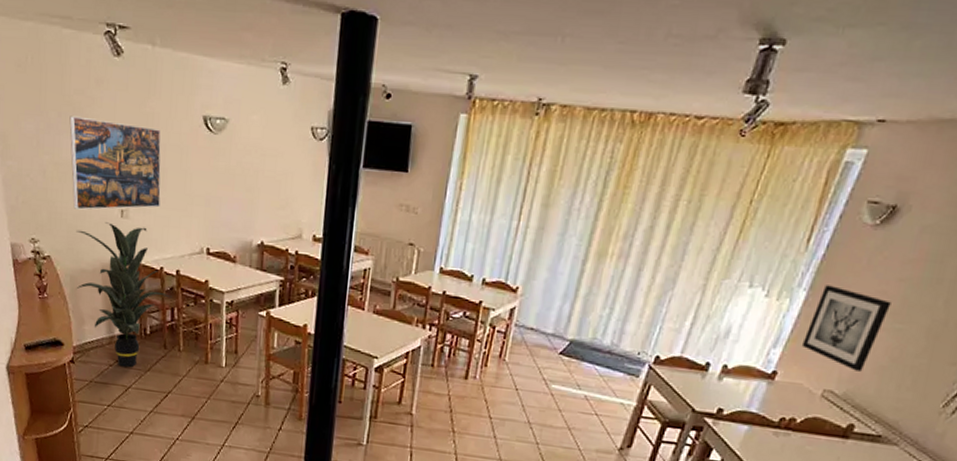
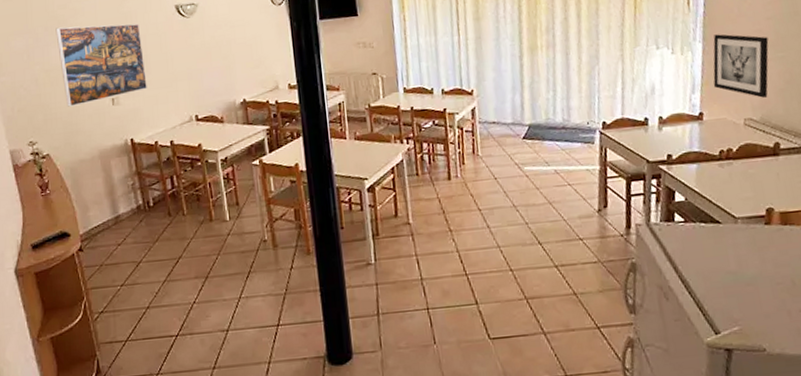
indoor plant: present [76,222,172,368] -> none [72,109,169,244]

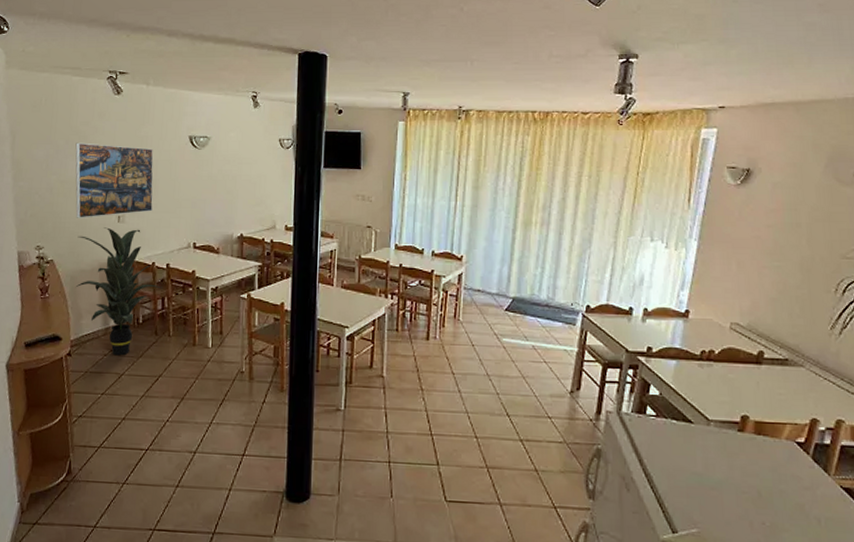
indoor plant: none [72,109,169,244] -> present [75,227,163,356]
wall art: present [713,34,769,98] -> none [703,235,766,304]

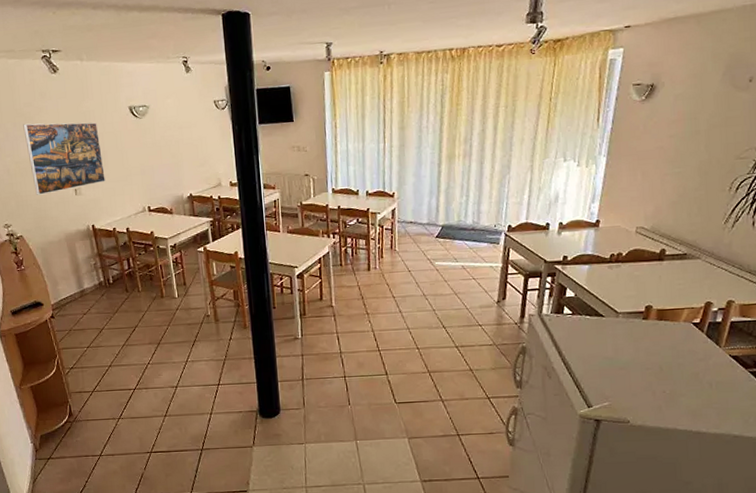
indoor plant: present [75,227,163,356] -> none [41,199,126,314]

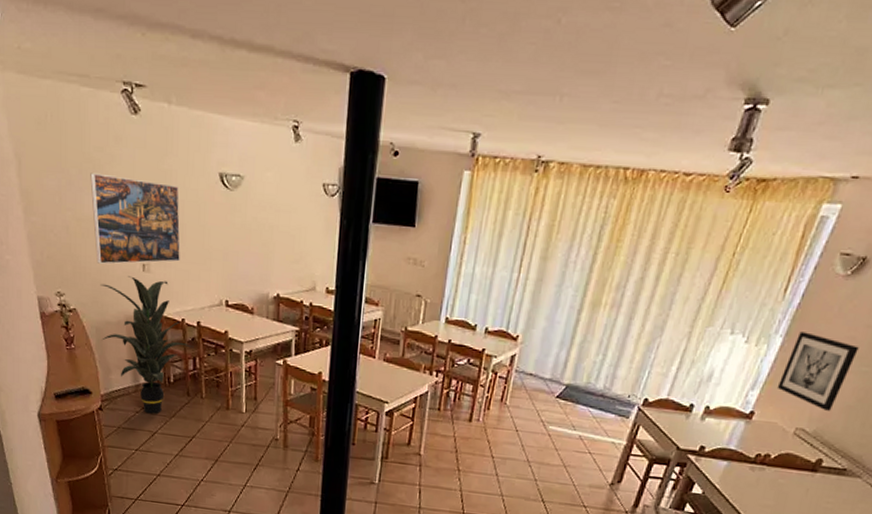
indoor plant: none [41,199,126,314] -> present [100,276,193,414]
wall art: none [612,149,668,209] -> present [776,331,859,411]

